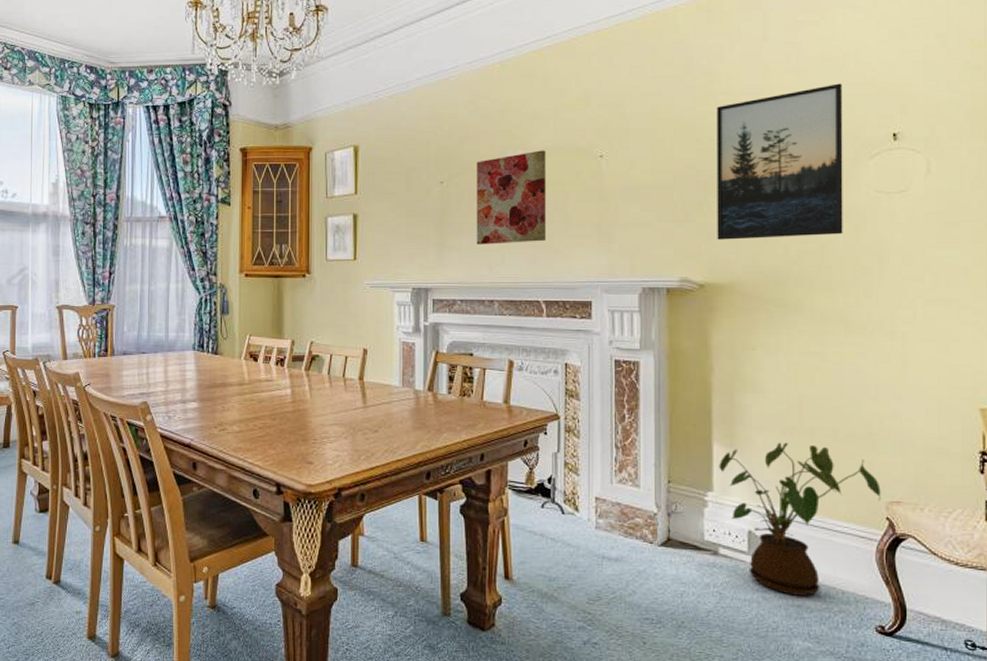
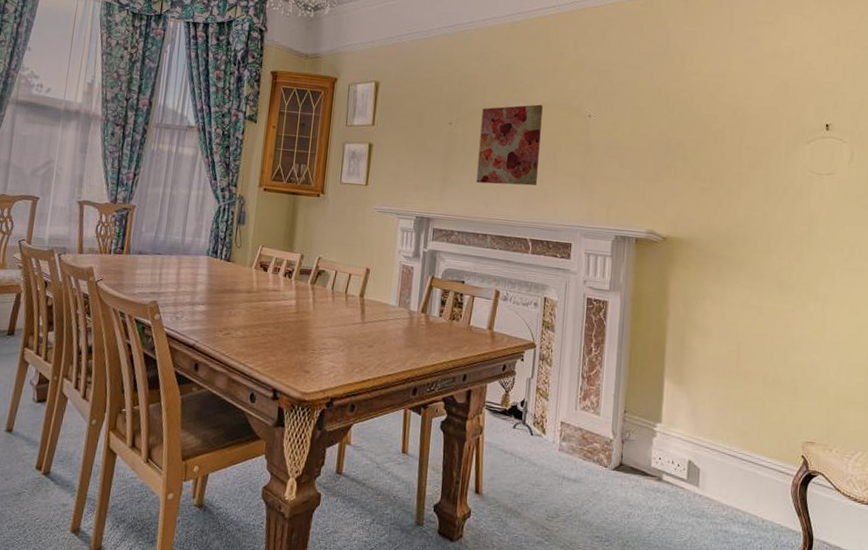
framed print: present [717,83,843,240] -> none [680,76,789,206]
house plant: present [719,442,881,596] -> none [668,383,799,523]

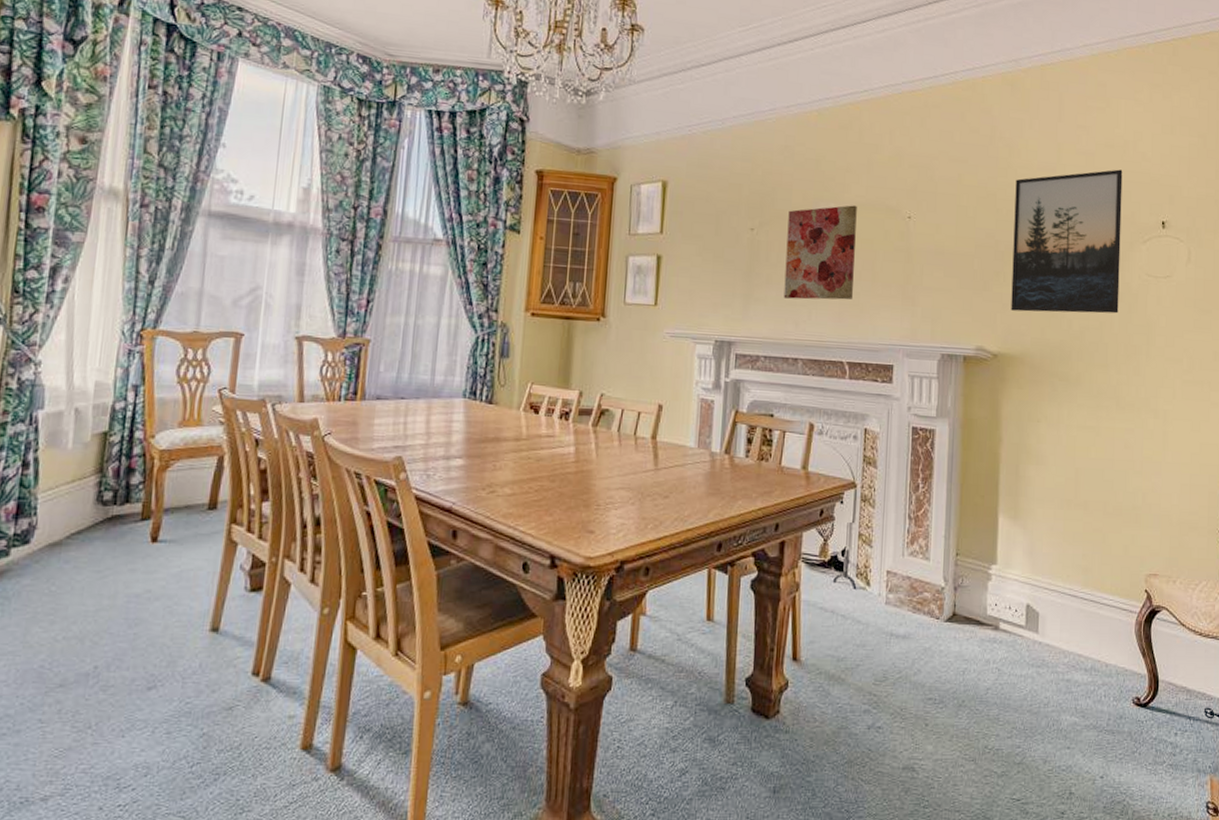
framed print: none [680,76,789,206] -> present [1011,169,1123,314]

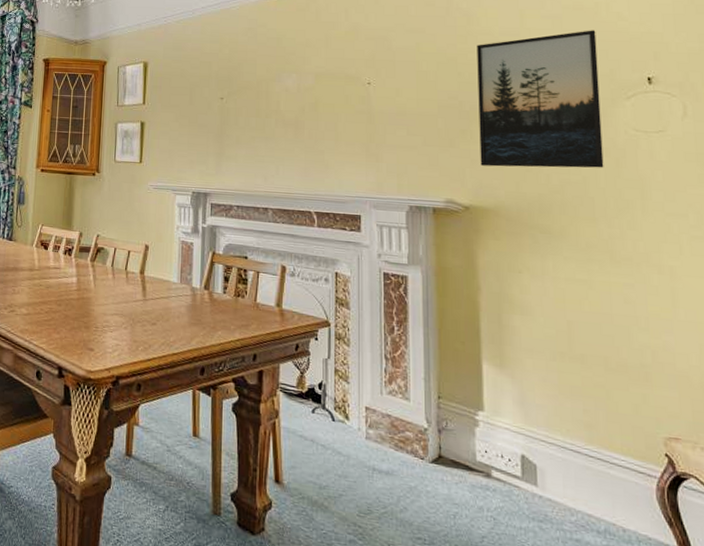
wall art: present [783,205,857,300] -> none [252,75,318,157]

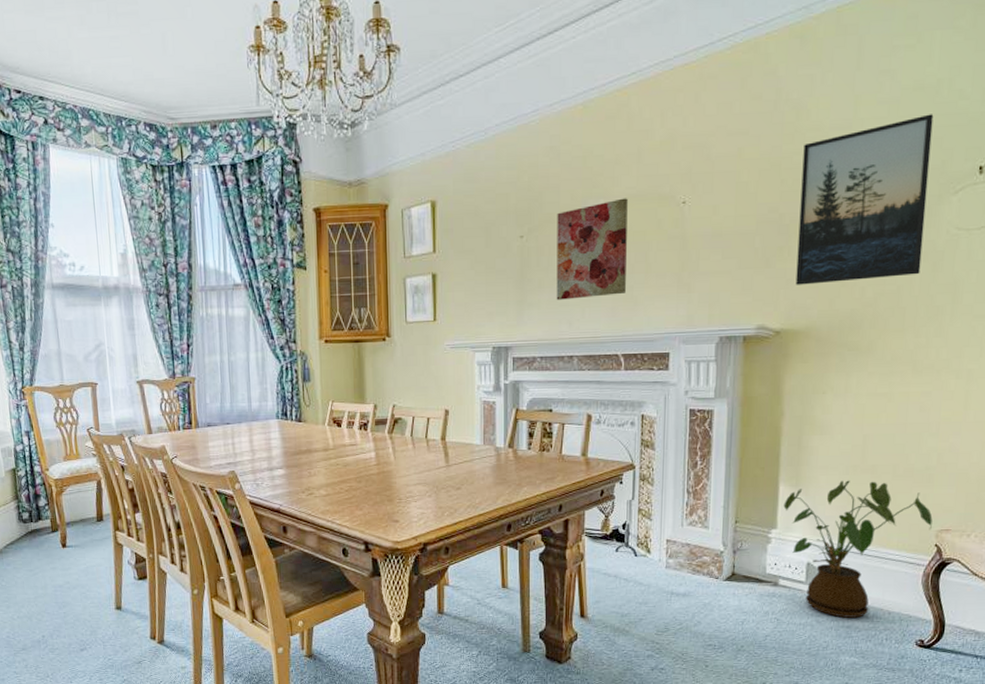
wall art: none [252,75,318,157] -> present [556,198,628,300]
house plant: none [489,366,658,531] -> present [783,480,933,618]

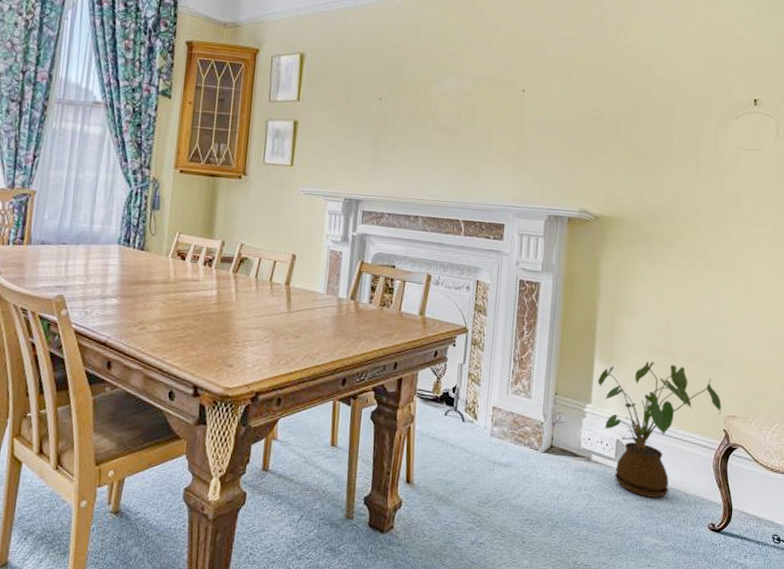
wall art: present [556,198,628,300] -> none [407,78,476,165]
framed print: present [795,114,934,285] -> none [613,50,720,182]

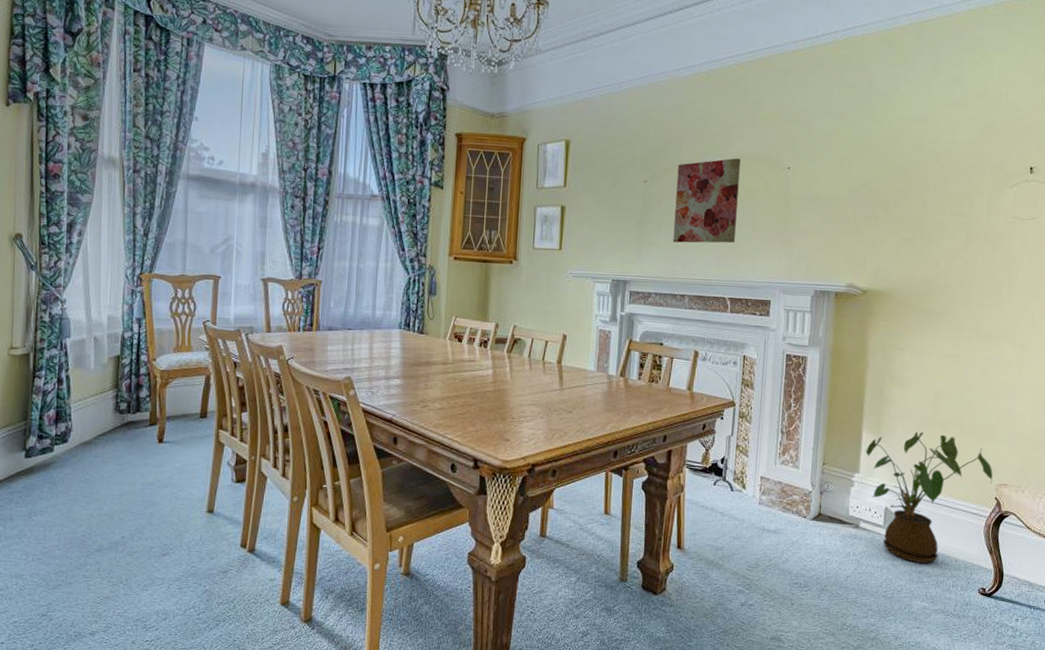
wall art: none [407,78,476,165] -> present [673,158,741,243]

